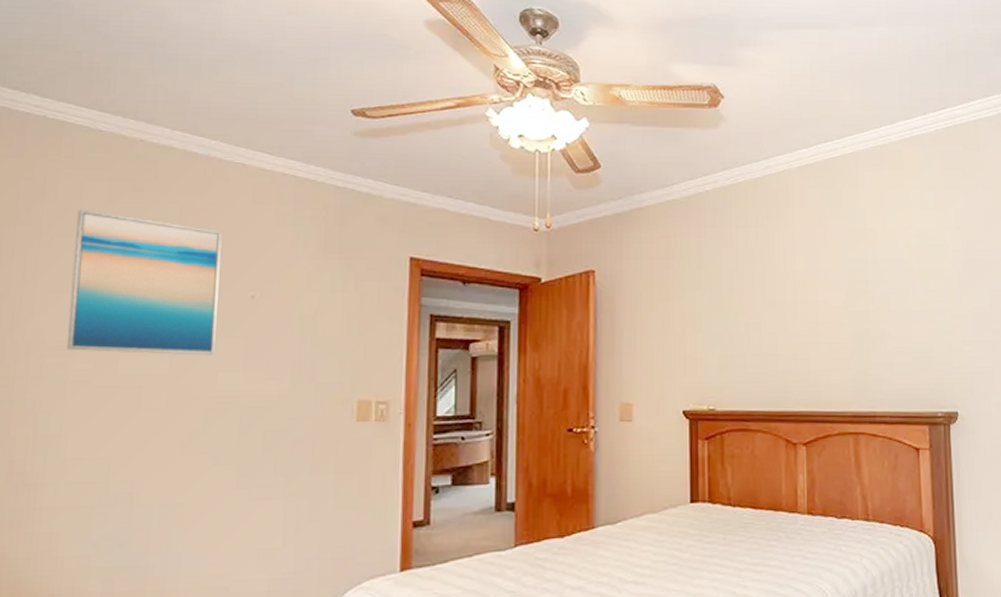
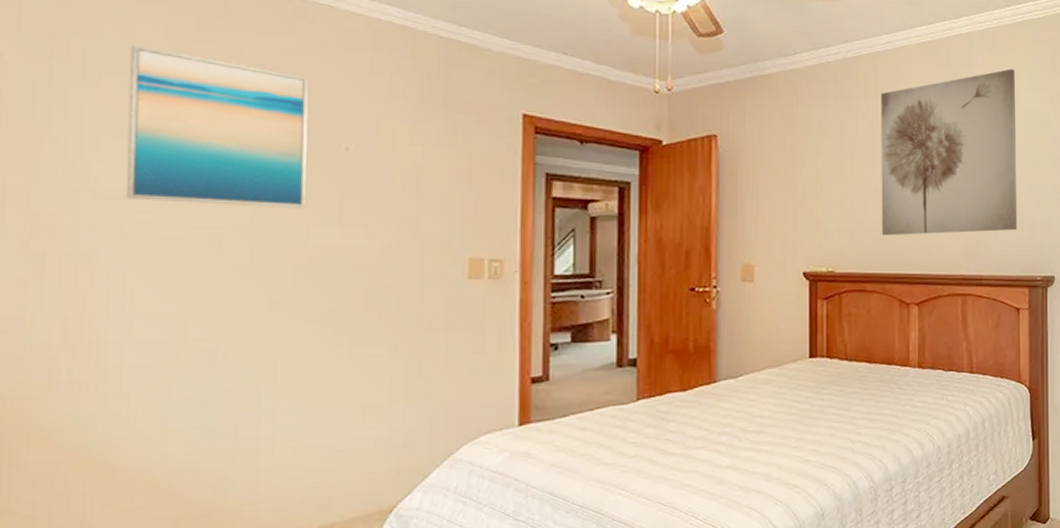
wall art: none [761,188,914,370] -> present [881,69,1018,235]

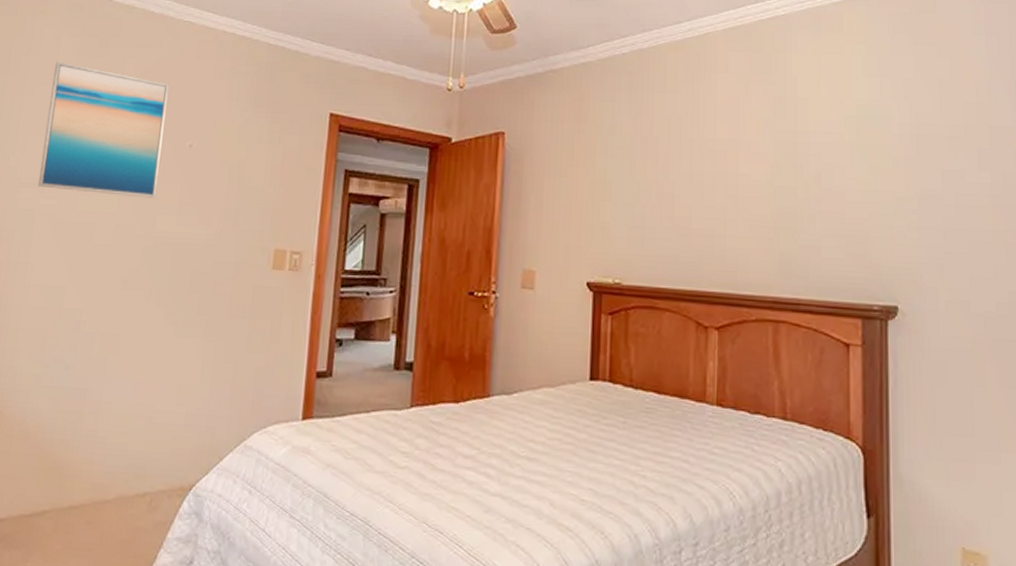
wall art: present [881,69,1018,235] -> none [676,53,847,247]

